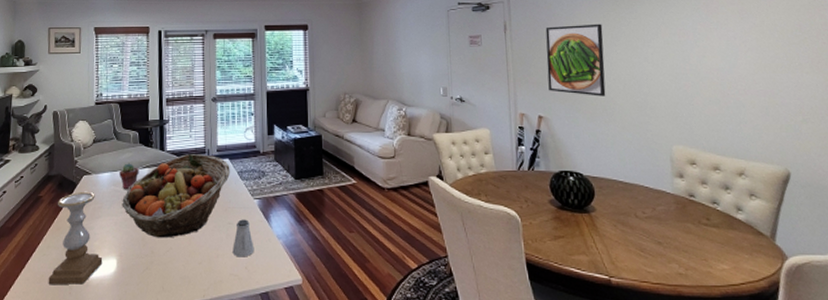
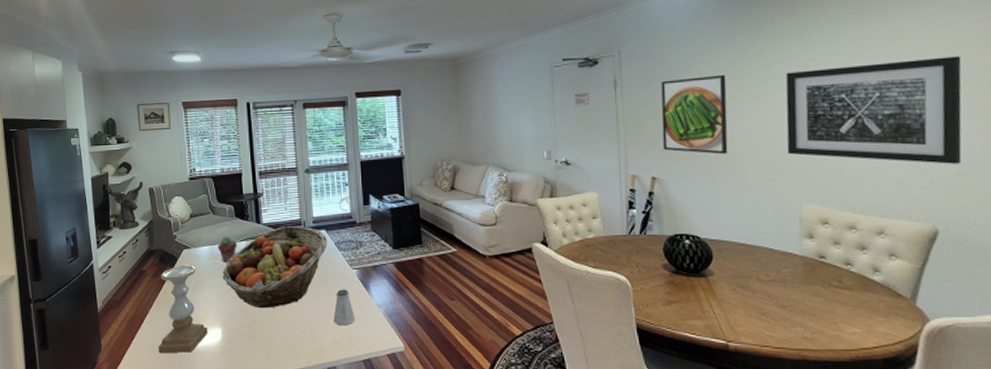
wall art: none [654,16,806,112] -> present [786,56,962,164]

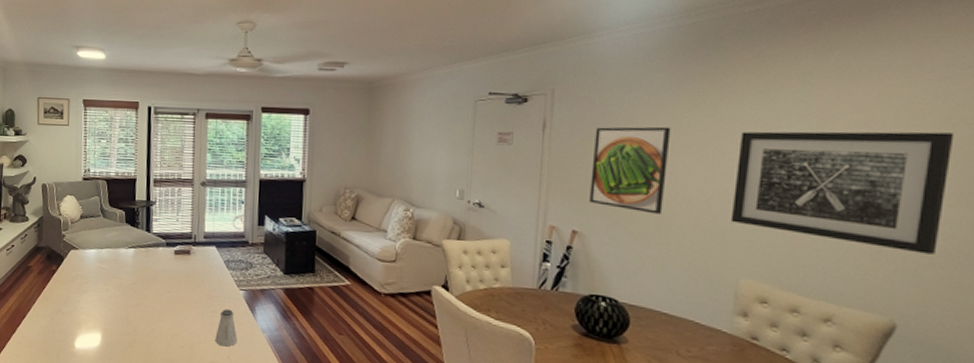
candle holder: present [158,264,208,353] -> none [37,265,88,354]
potted succulent: present [218,236,237,262] -> none [105,241,125,267]
fruit basket: present [222,226,327,309] -> none [107,238,217,319]

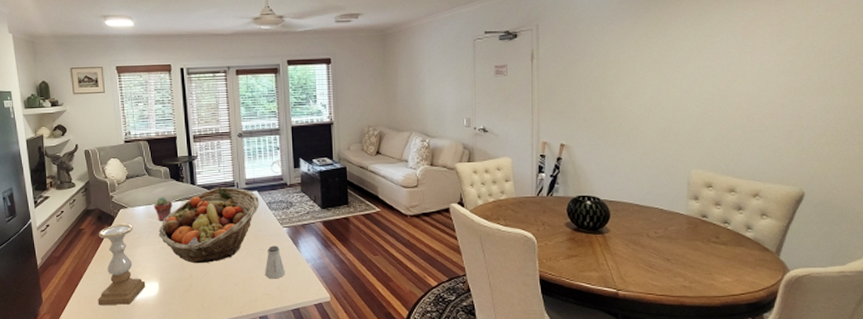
candle holder: none [37,265,88,354] -> present [98,223,146,305]
potted succulent: none [105,241,125,267] -> present [154,197,173,221]
fruit basket: none [107,238,217,319] -> present [158,187,259,264]
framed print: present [589,126,671,214] -> none [572,50,633,124]
wall art: present [730,131,954,255] -> none [682,37,840,135]

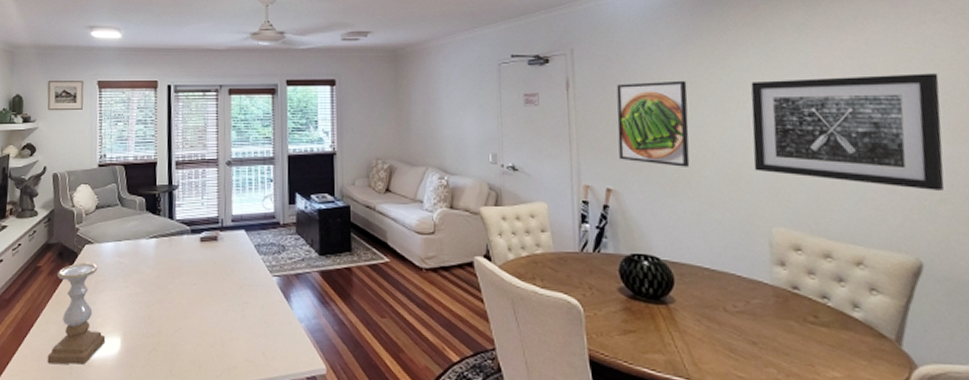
potted succulent: present [154,197,173,221] -> none [124,232,146,261]
fruit basket: present [158,187,259,264] -> none [126,224,246,317]
saltshaker: present [265,246,285,279] -> none [248,298,273,342]
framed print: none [572,50,633,124] -> present [616,80,690,167]
wall art: none [682,37,840,135] -> present [751,73,945,190]

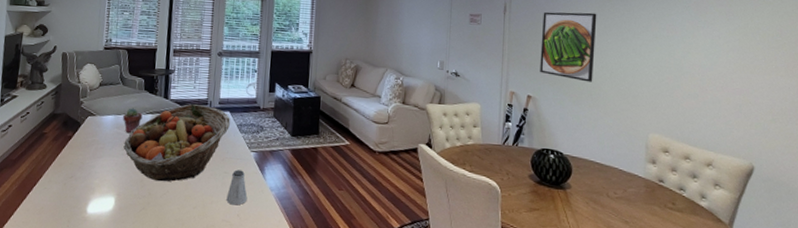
candle holder: present [47,262,106,365] -> none [47,131,102,219]
potted succulent: none [124,232,146,261] -> present [123,108,143,133]
fruit basket: none [126,224,246,317] -> present [123,104,230,182]
saltshaker: none [248,298,273,342] -> present [226,170,248,206]
wall art: present [751,73,945,190] -> none [641,18,781,112]

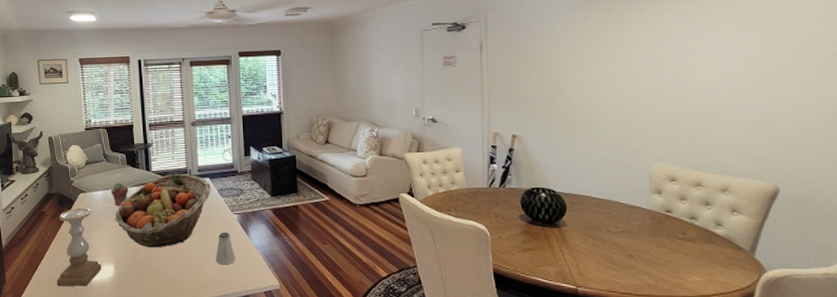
candle holder: none [47,131,102,219] -> present [56,207,102,286]
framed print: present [540,12,597,82] -> none [523,40,586,115]

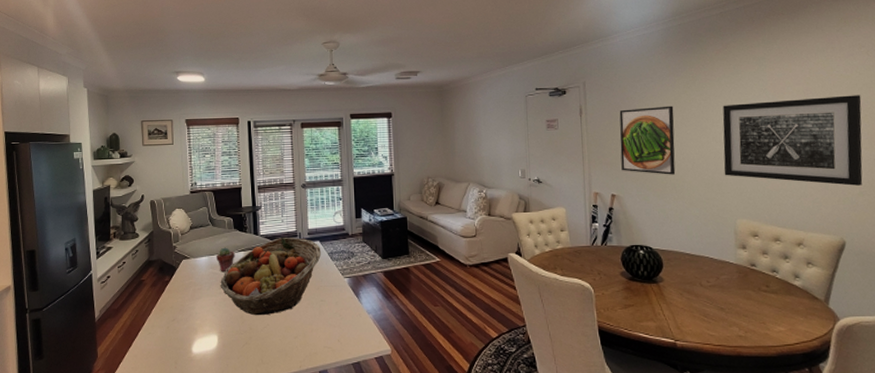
candle holder: present [56,207,102,286] -> none [154,274,205,360]
saltshaker: present [216,232,235,265] -> none [325,297,346,331]
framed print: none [523,40,586,115] -> present [619,105,676,175]
wall art: none [640,26,810,127] -> present [722,95,863,186]

